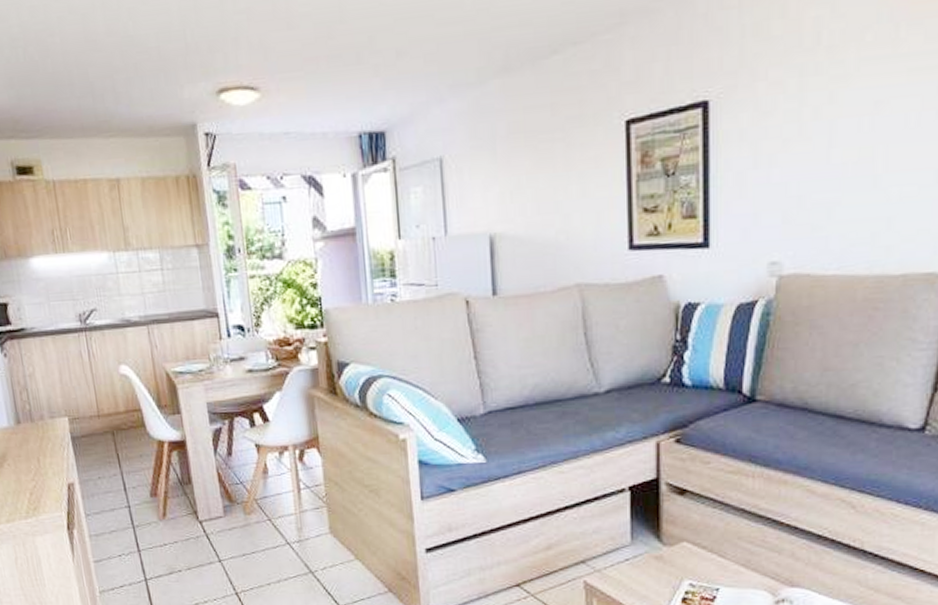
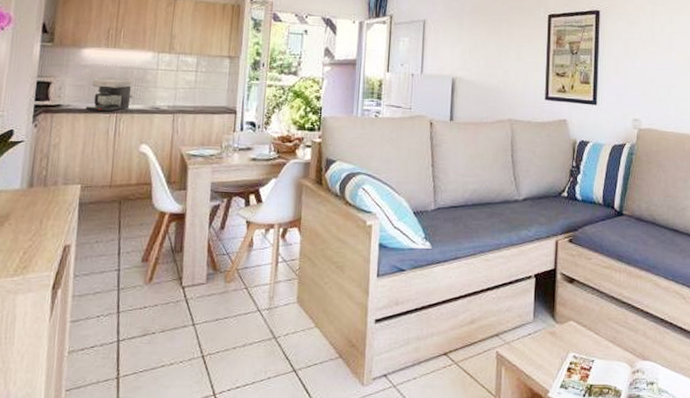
coffee maker: none [50,289,97,332] -> present [86,78,132,112]

